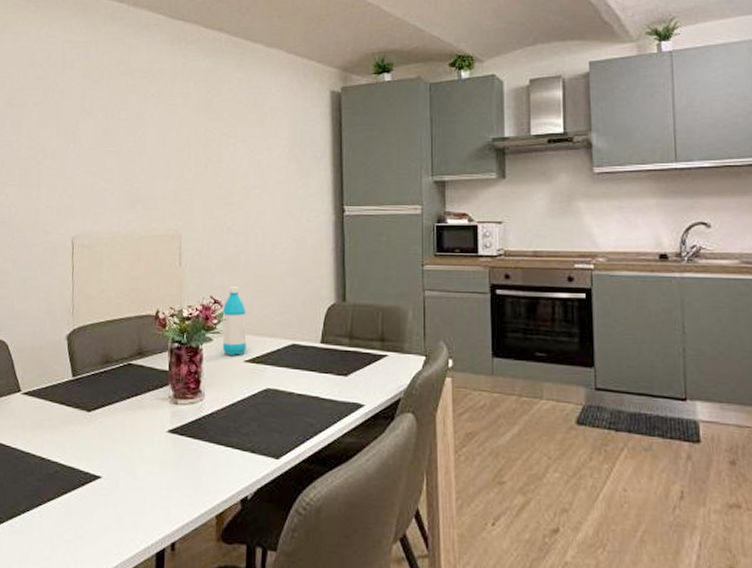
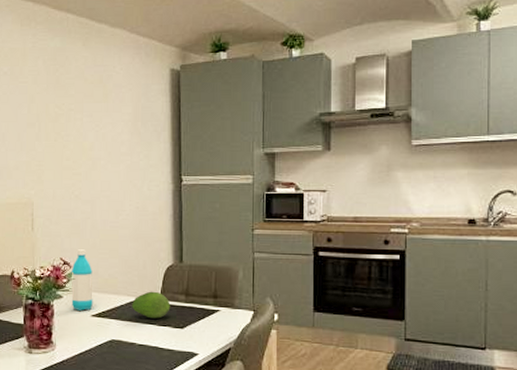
fruit: none [290,333,333,365] -> present [132,291,171,319]

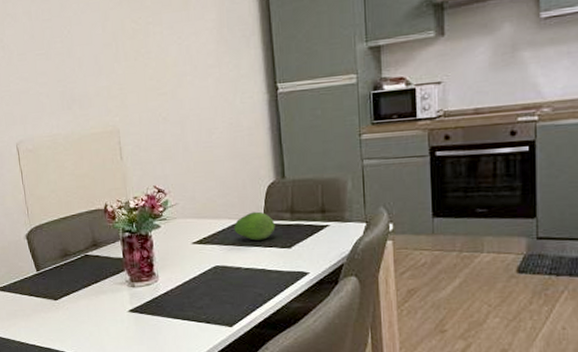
water bottle: present [71,249,93,311] -> none [166,174,193,239]

